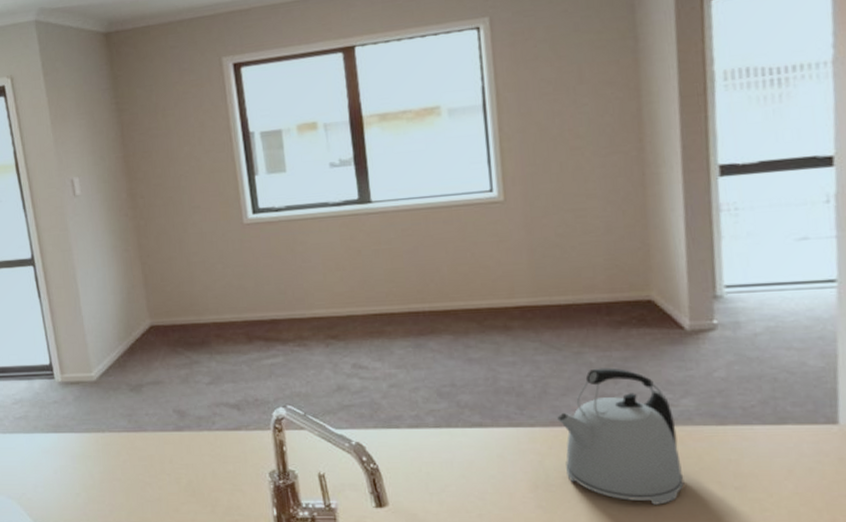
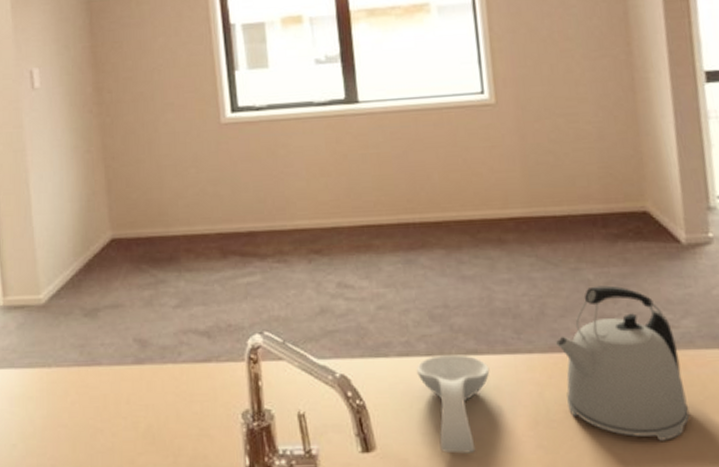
spoon rest: none [425,427,494,511] -> present [417,355,490,454]

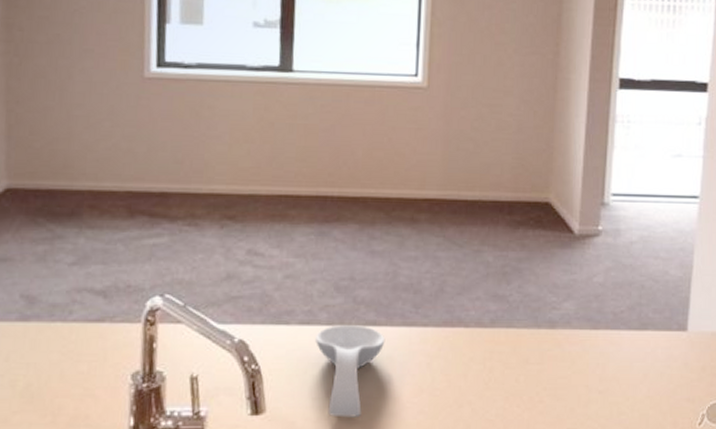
kettle: present [555,285,690,441] -> none [449,268,557,409]

